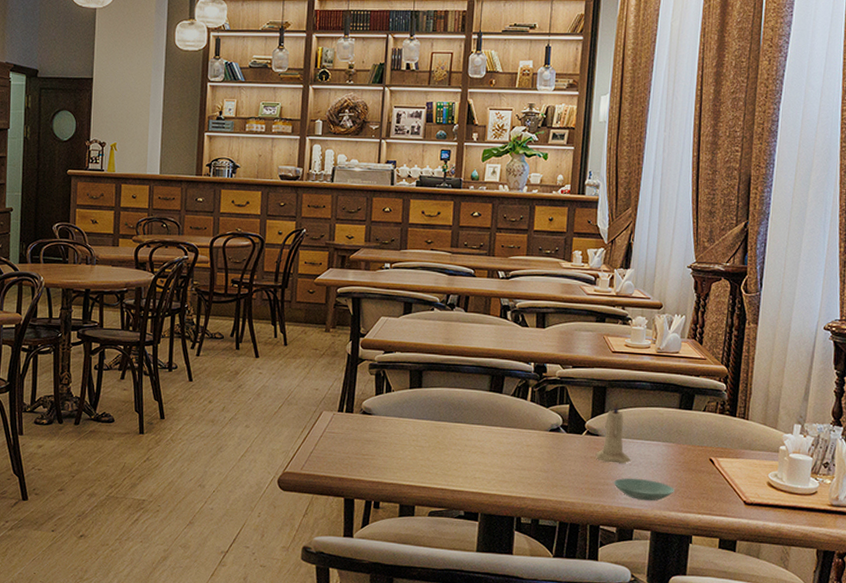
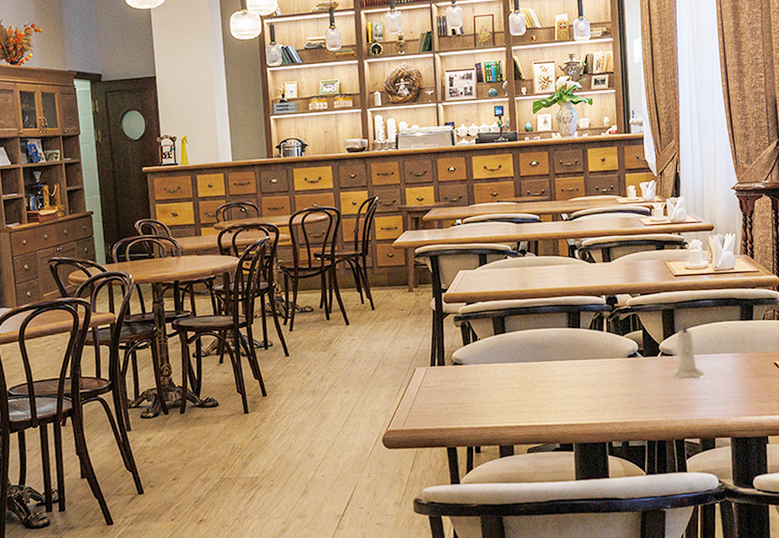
saucer: present [613,478,675,501] -> none [691,390,747,410]

